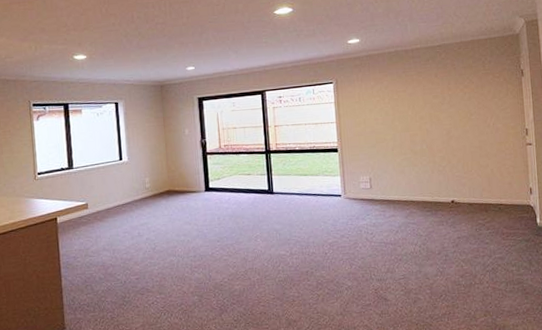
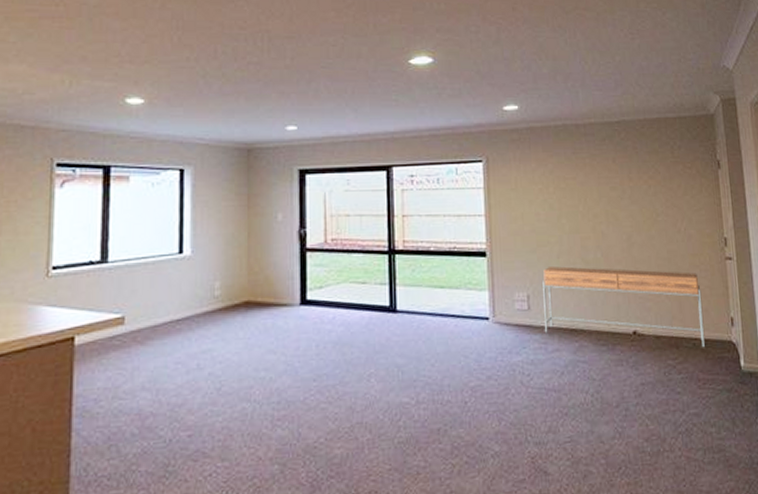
console table: none [381,156,509,211] -> present [543,266,706,348]

